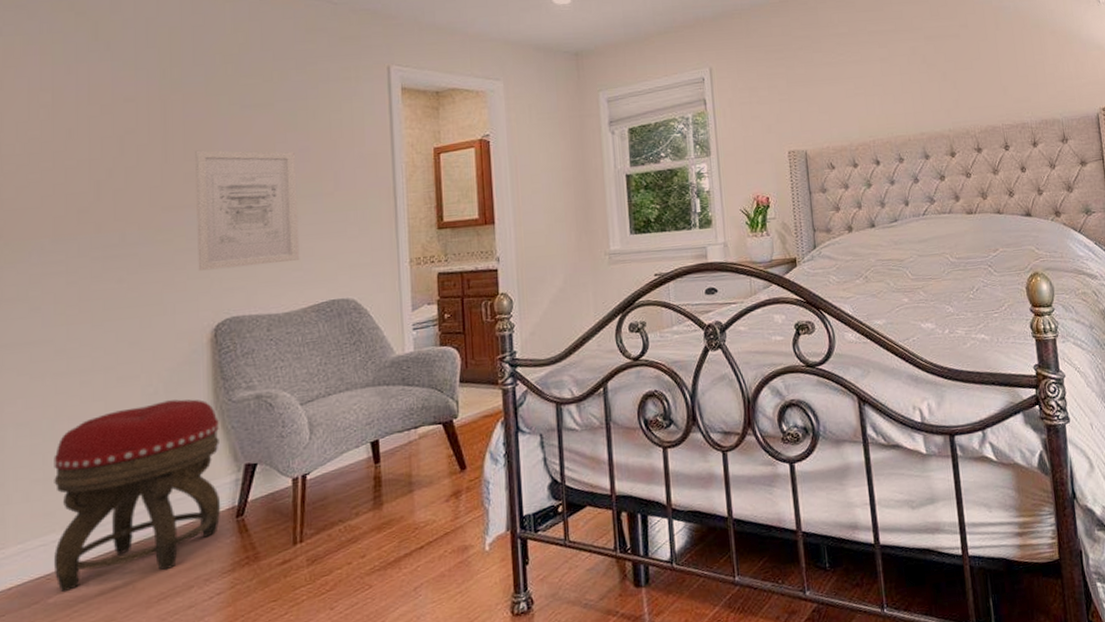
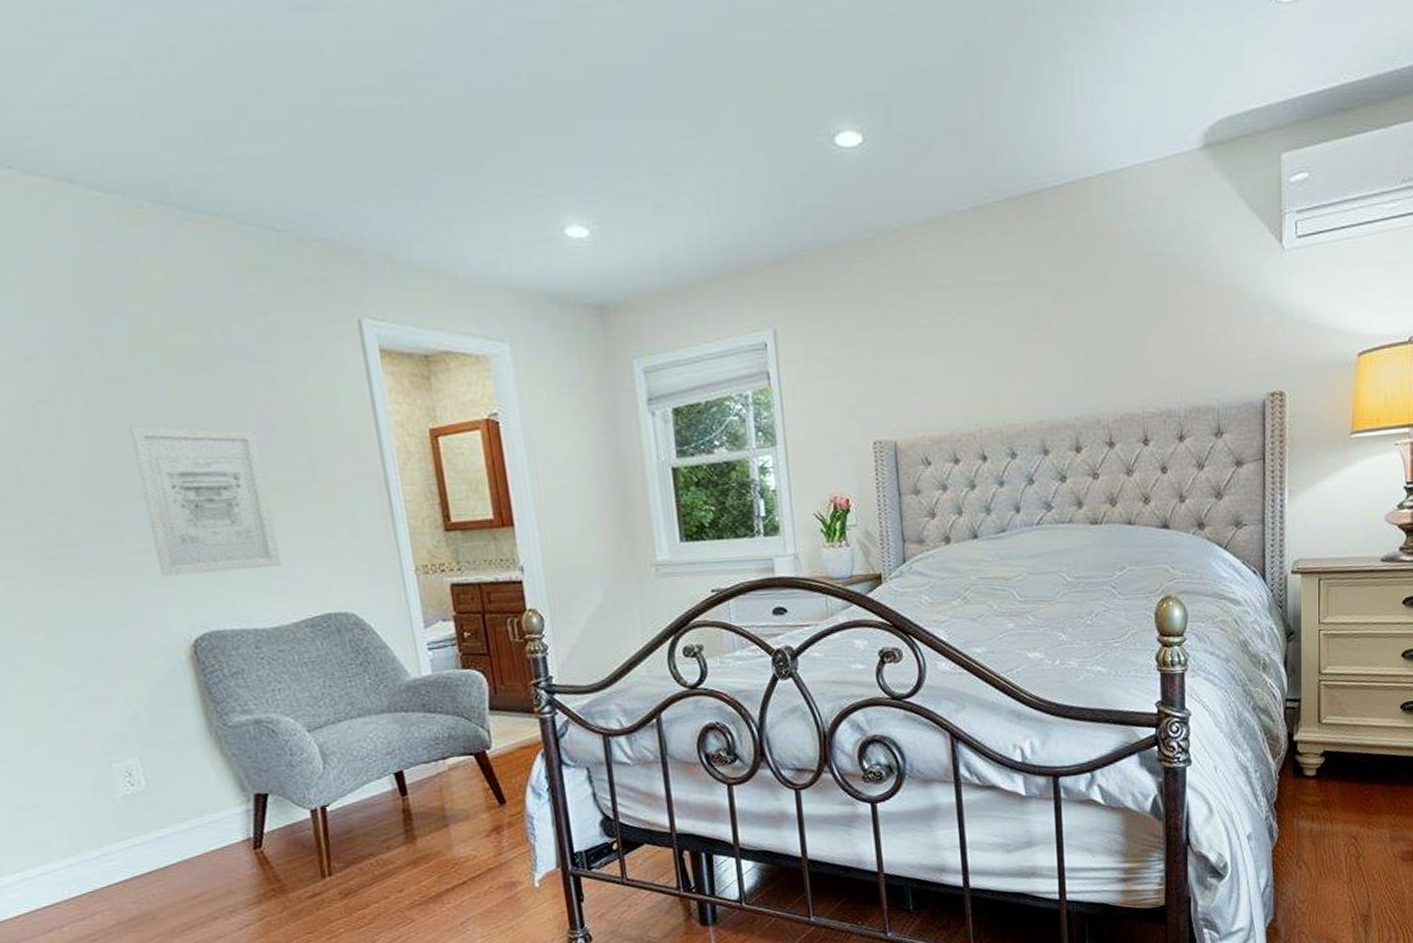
footstool: present [53,399,221,592] -> none [34,723,236,920]

